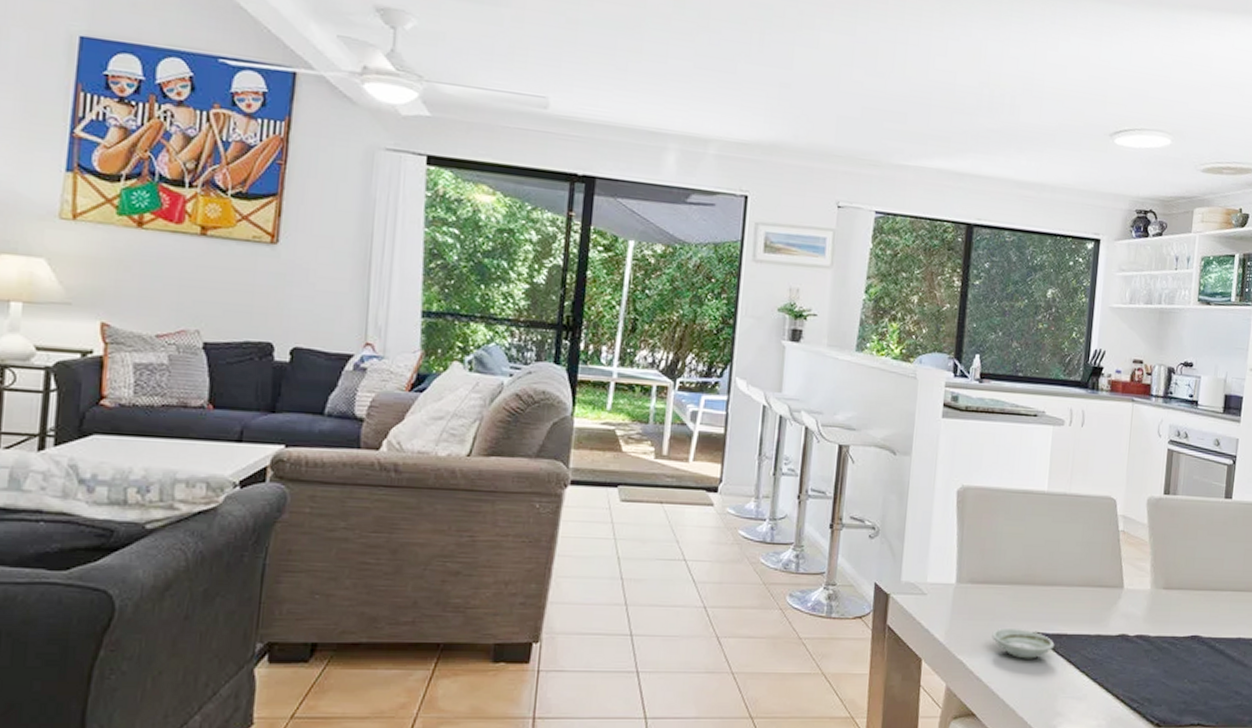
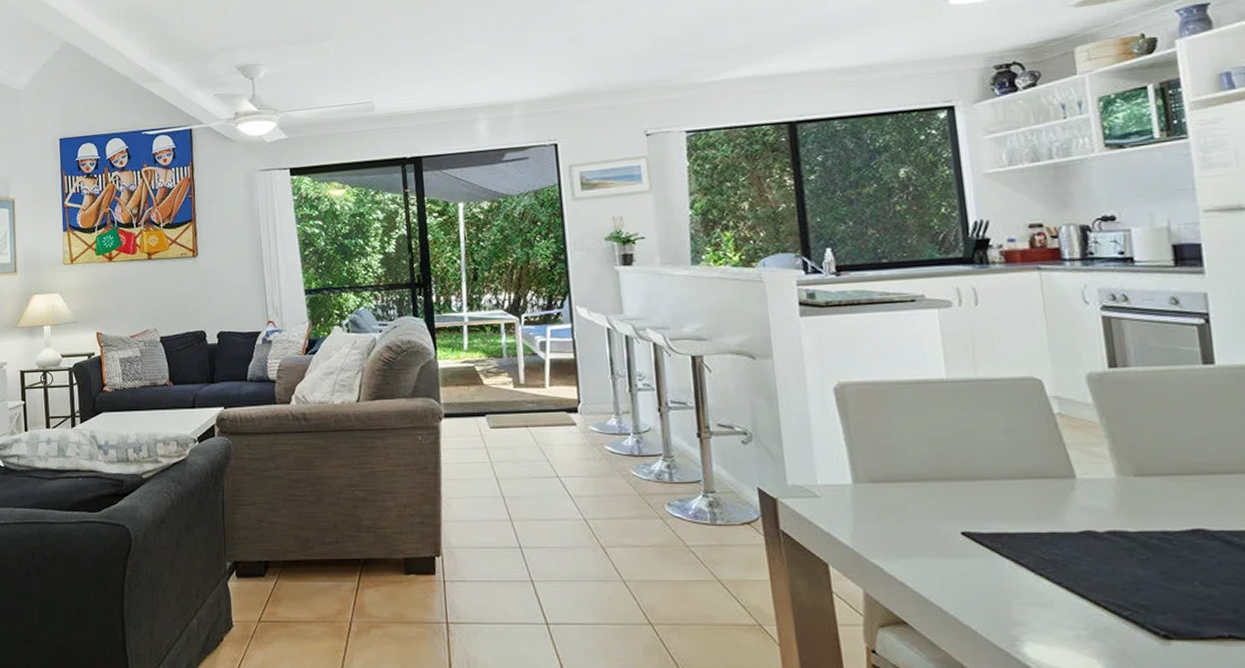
saucer: present [992,627,1055,659] -> none [909,528,995,562]

